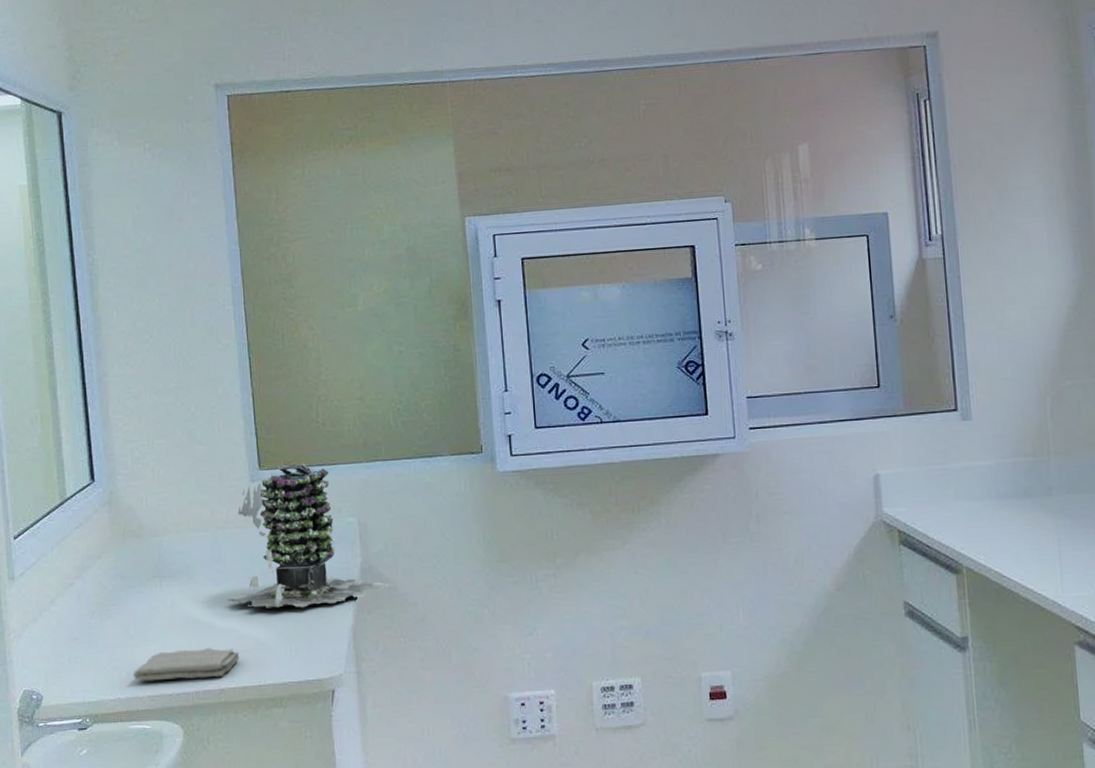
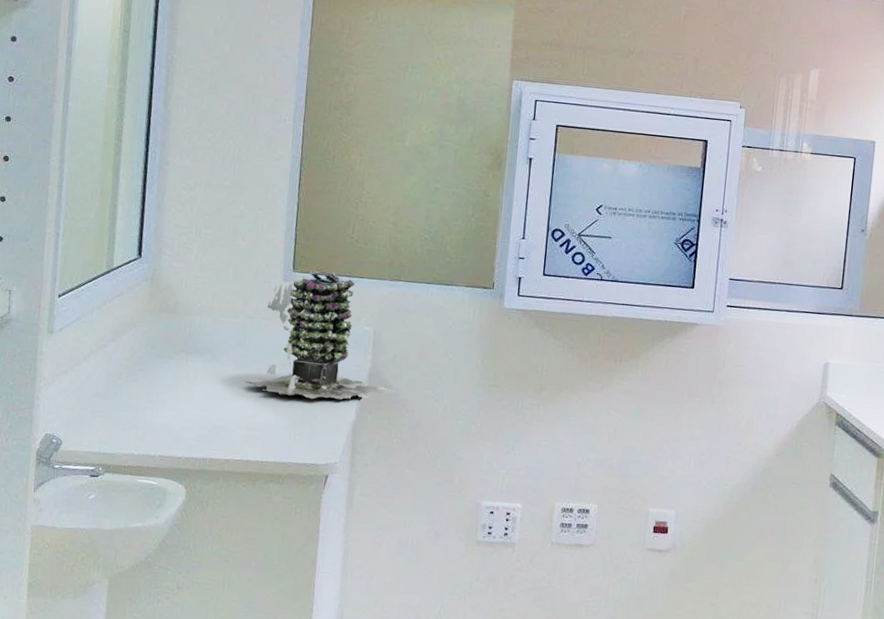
washcloth: present [134,647,240,682] -> none [149,418,249,449]

